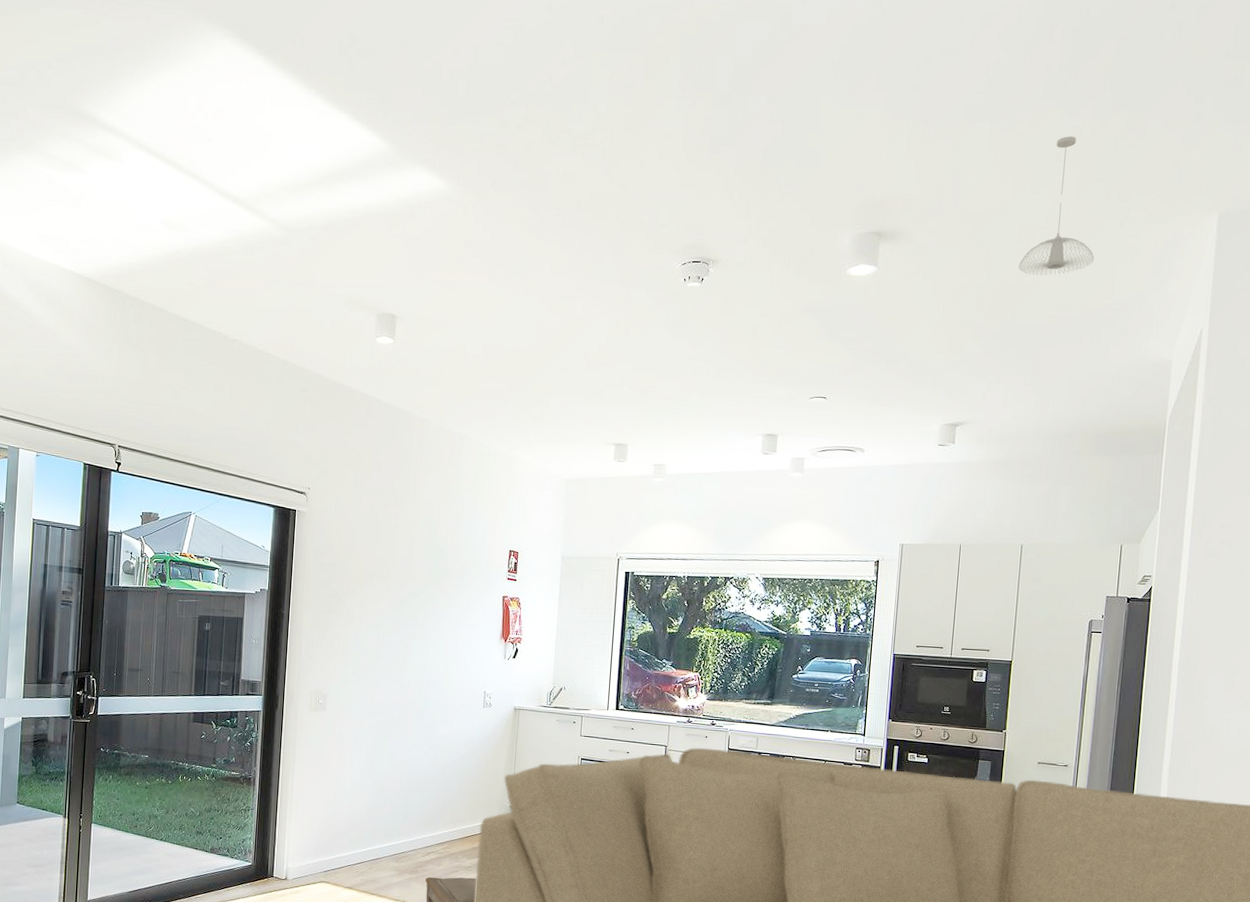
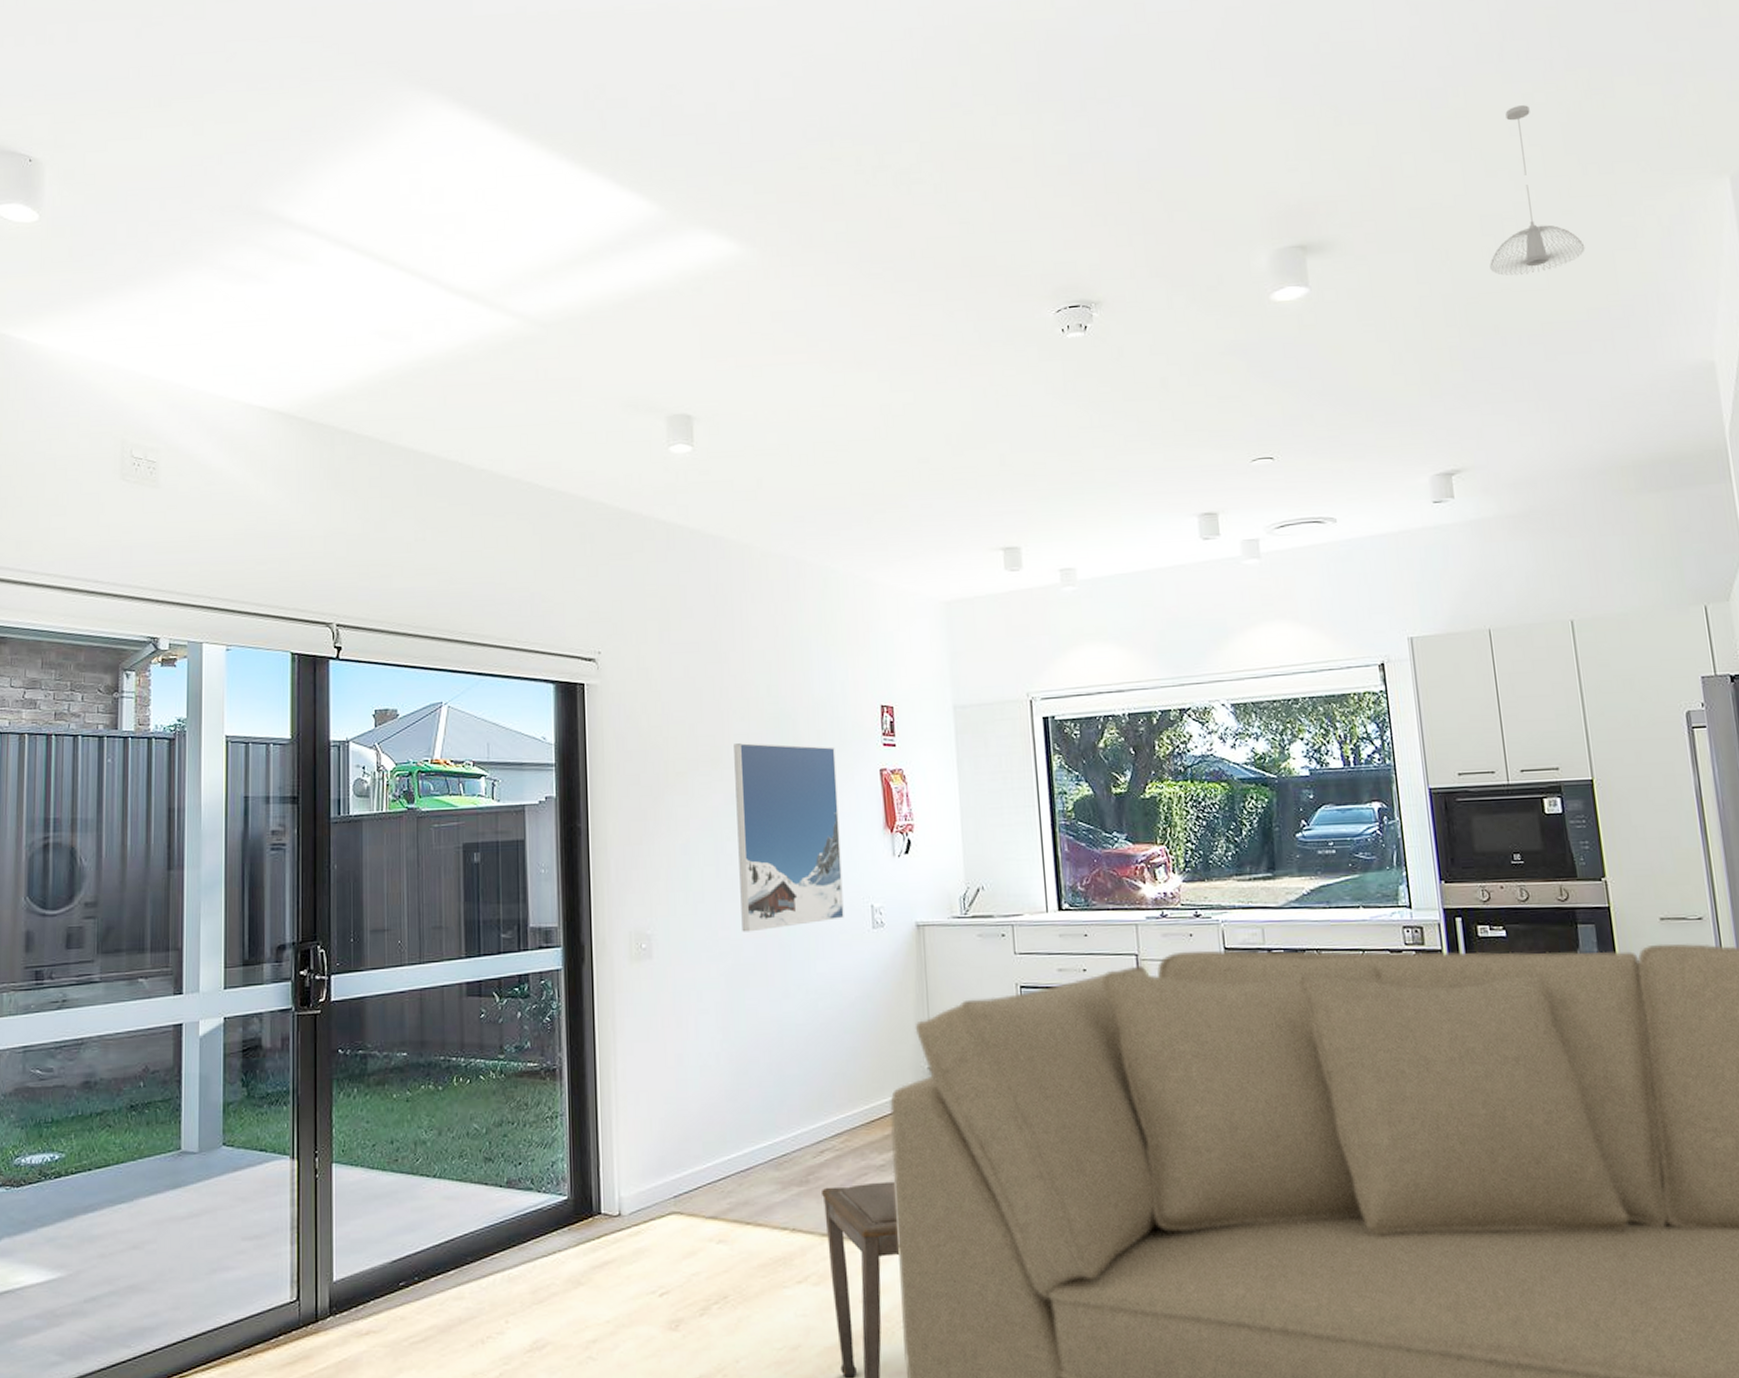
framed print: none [391,566,472,700] -> present [734,743,844,932]

